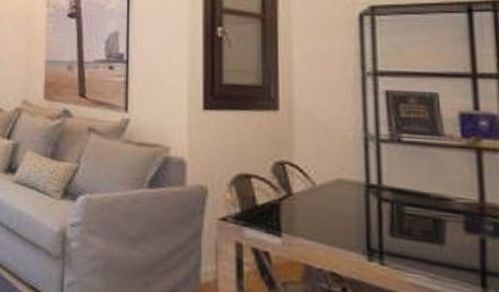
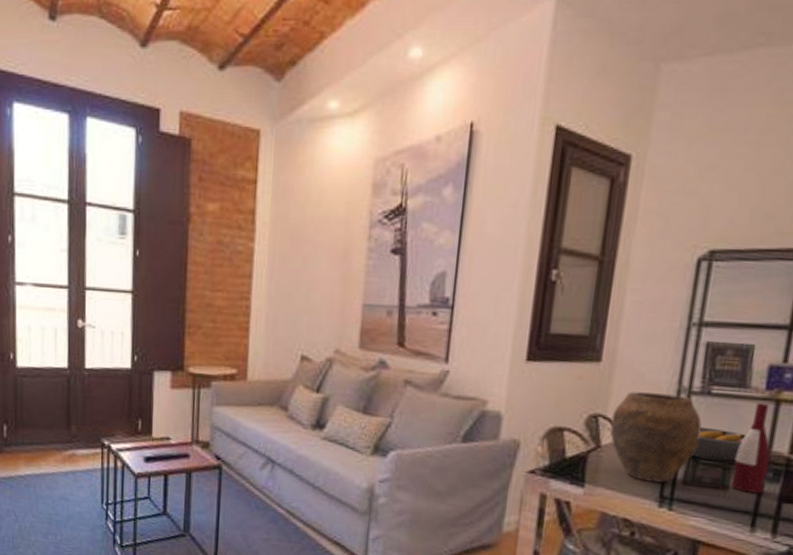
vase: none [299,139,400,235] -> present [610,391,702,483]
fruit bowl: none [394,175,452,213] -> present [691,427,747,462]
wine bottle: none [444,151,487,249] -> present [731,403,770,494]

